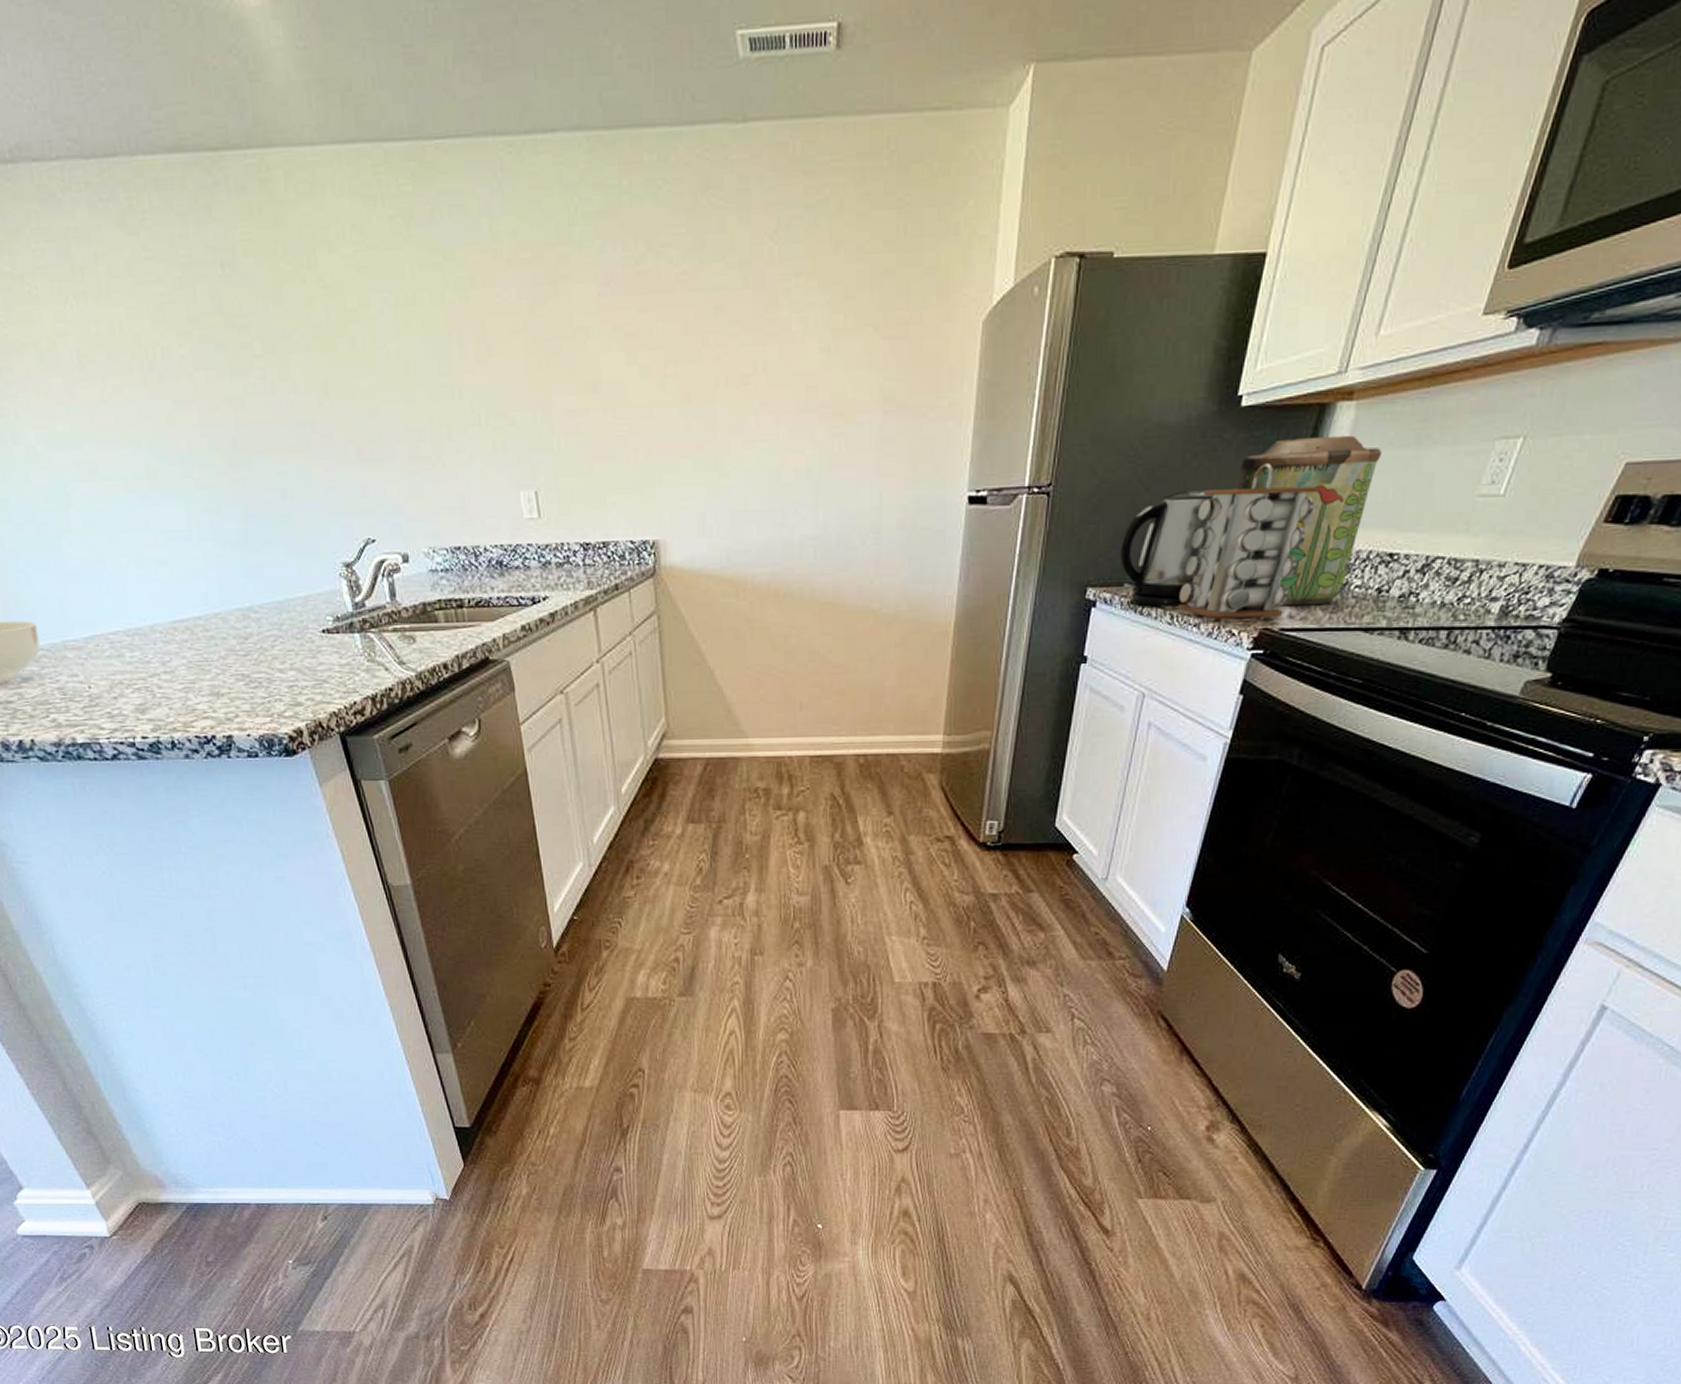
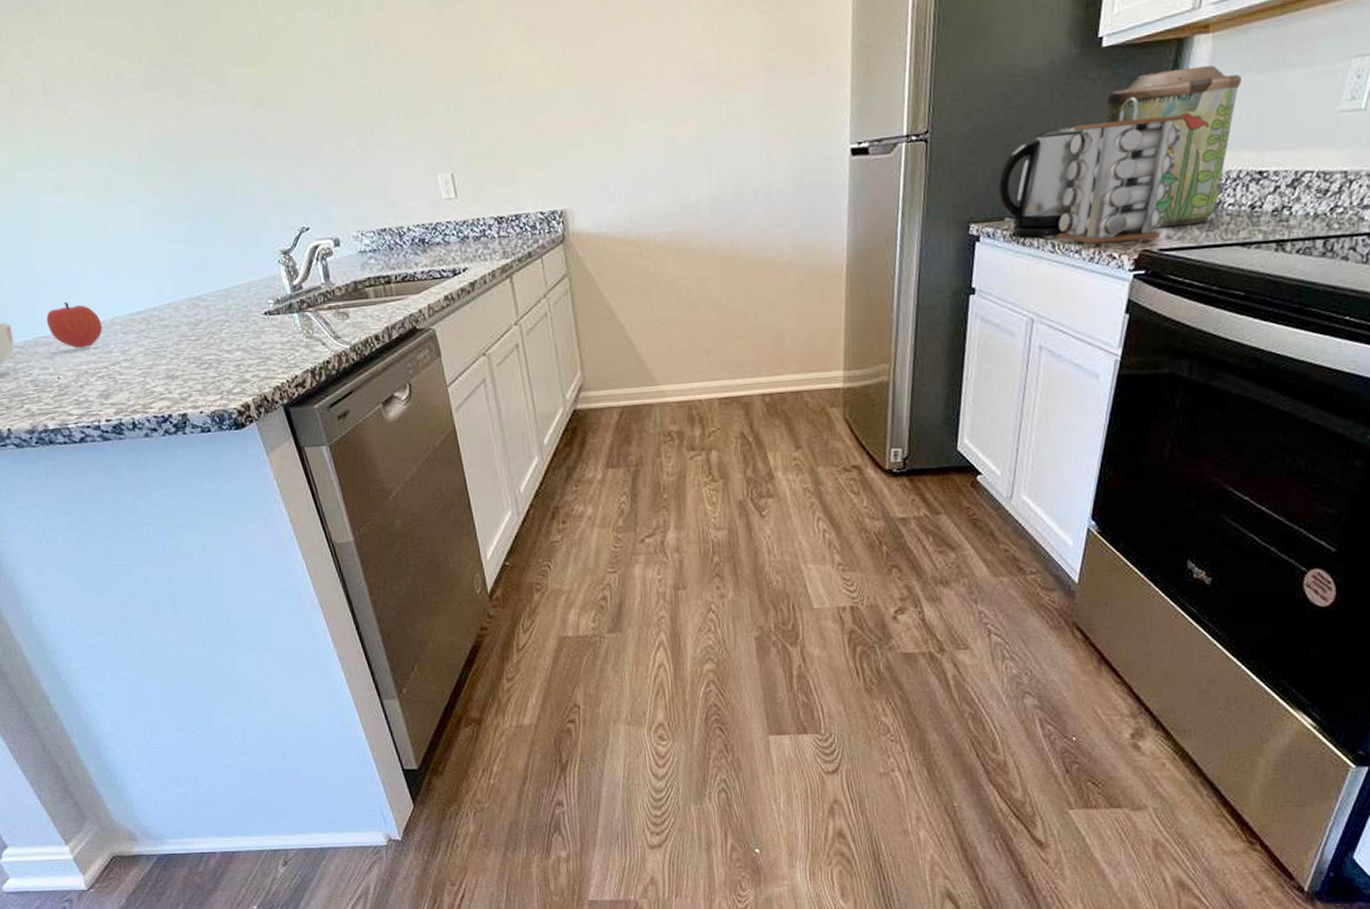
fruit: none [77,602,141,656] -> present [46,301,103,349]

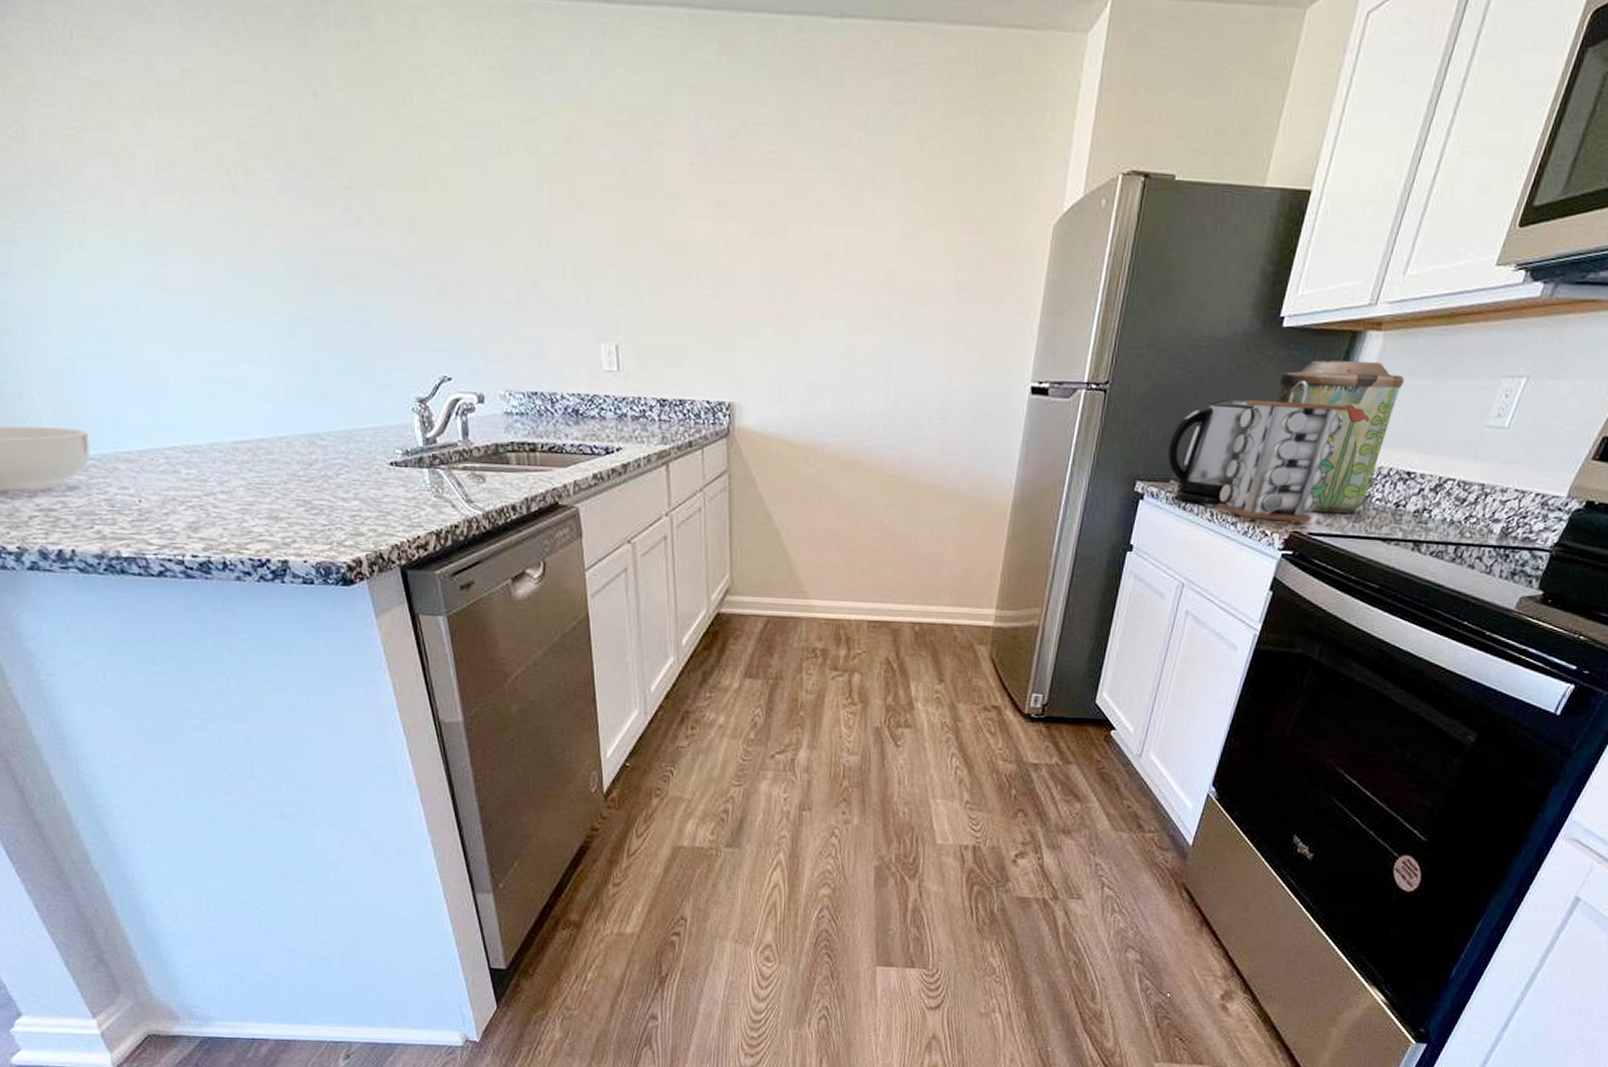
fruit: present [46,301,103,349] -> none [132,416,199,472]

